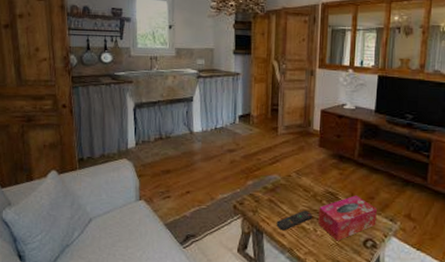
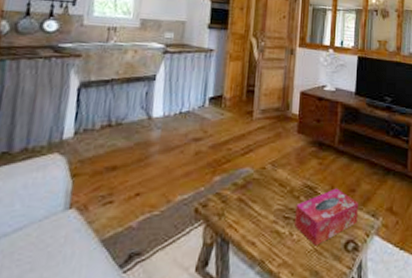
remote control: present [276,210,312,231] -> none [246,210,288,238]

